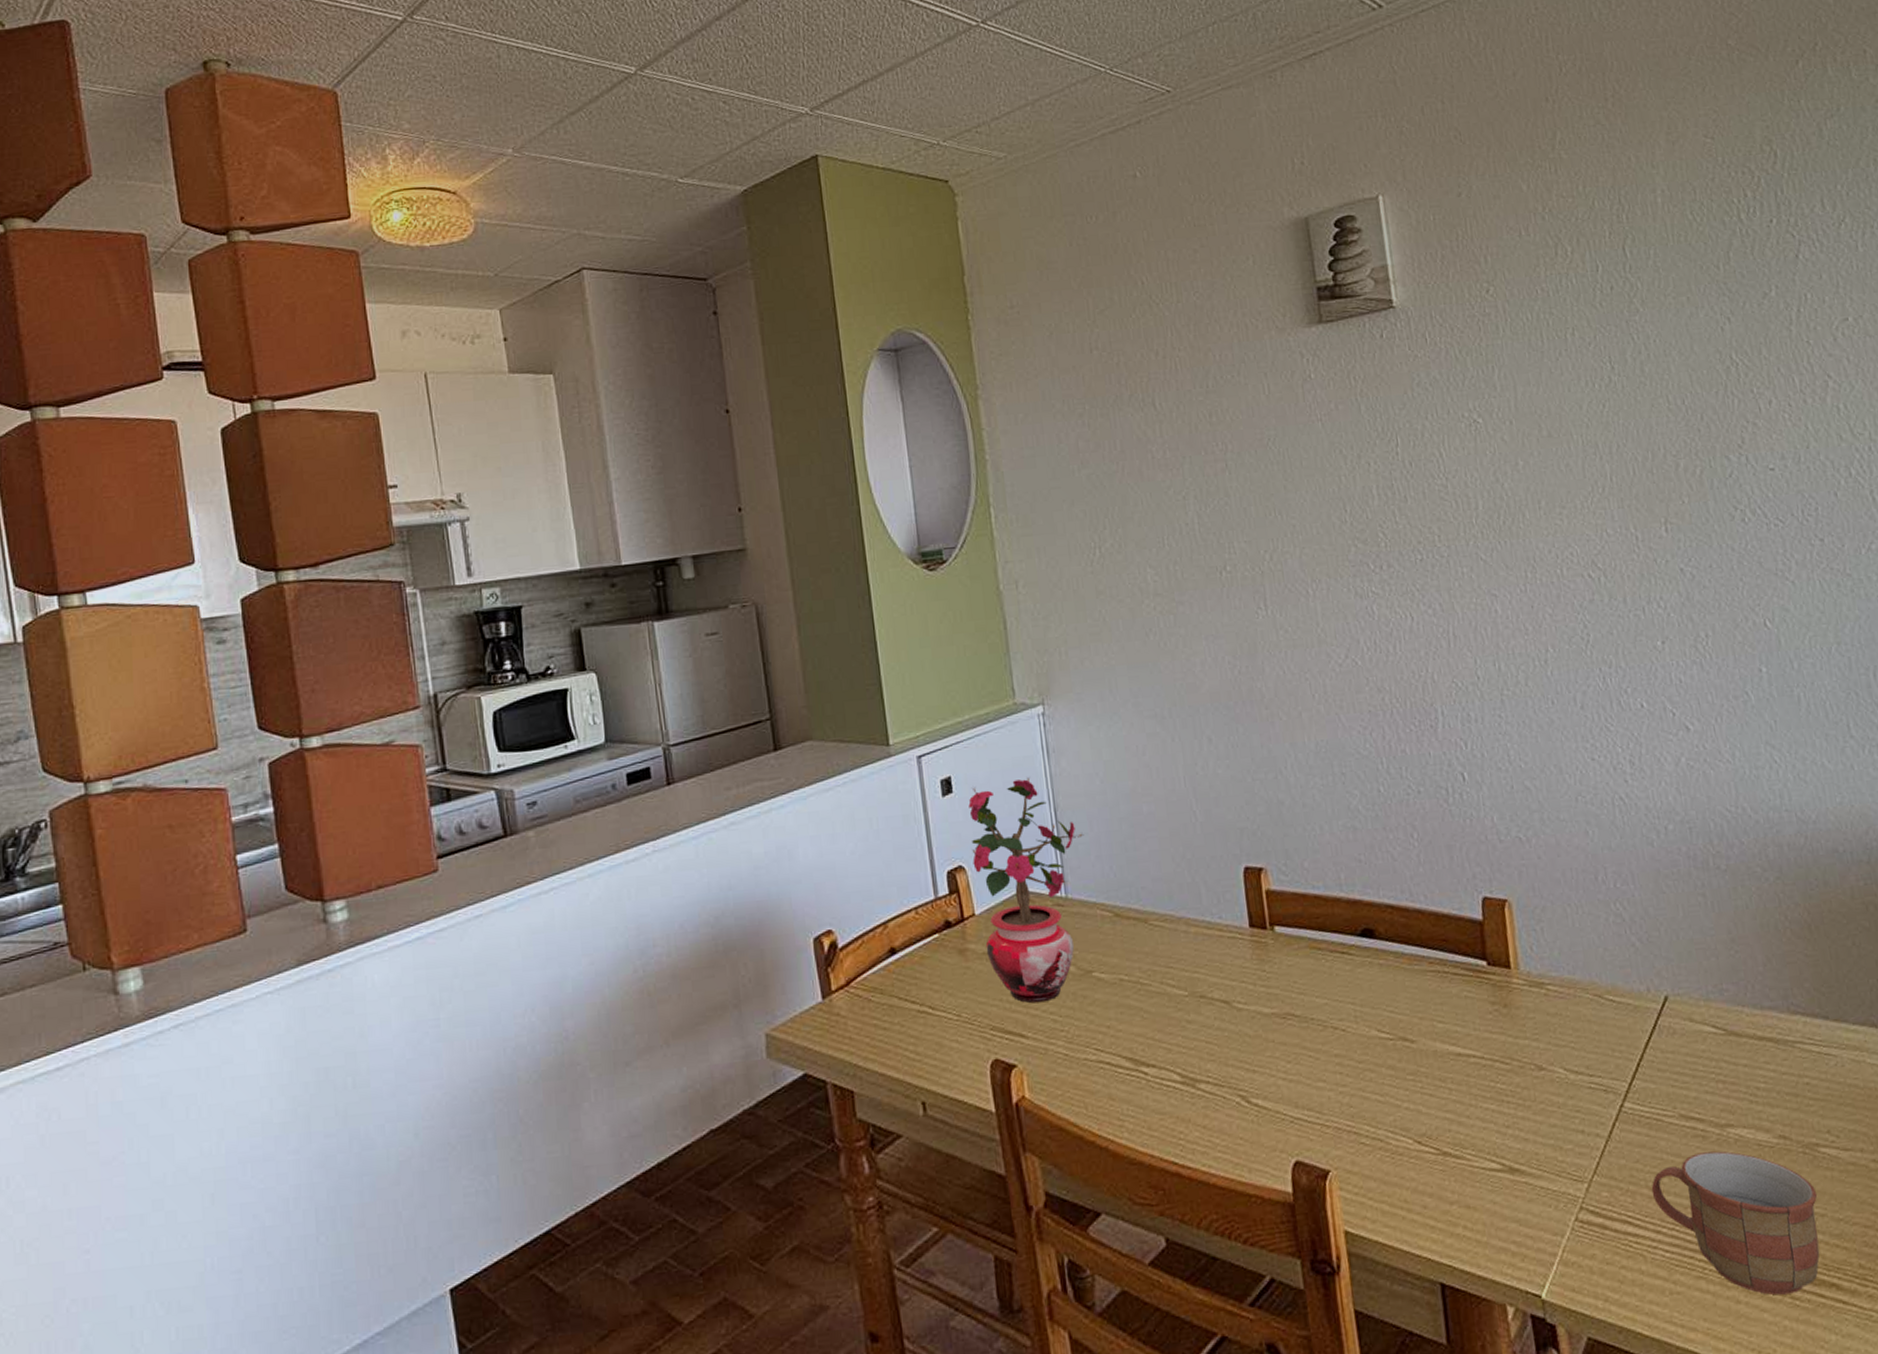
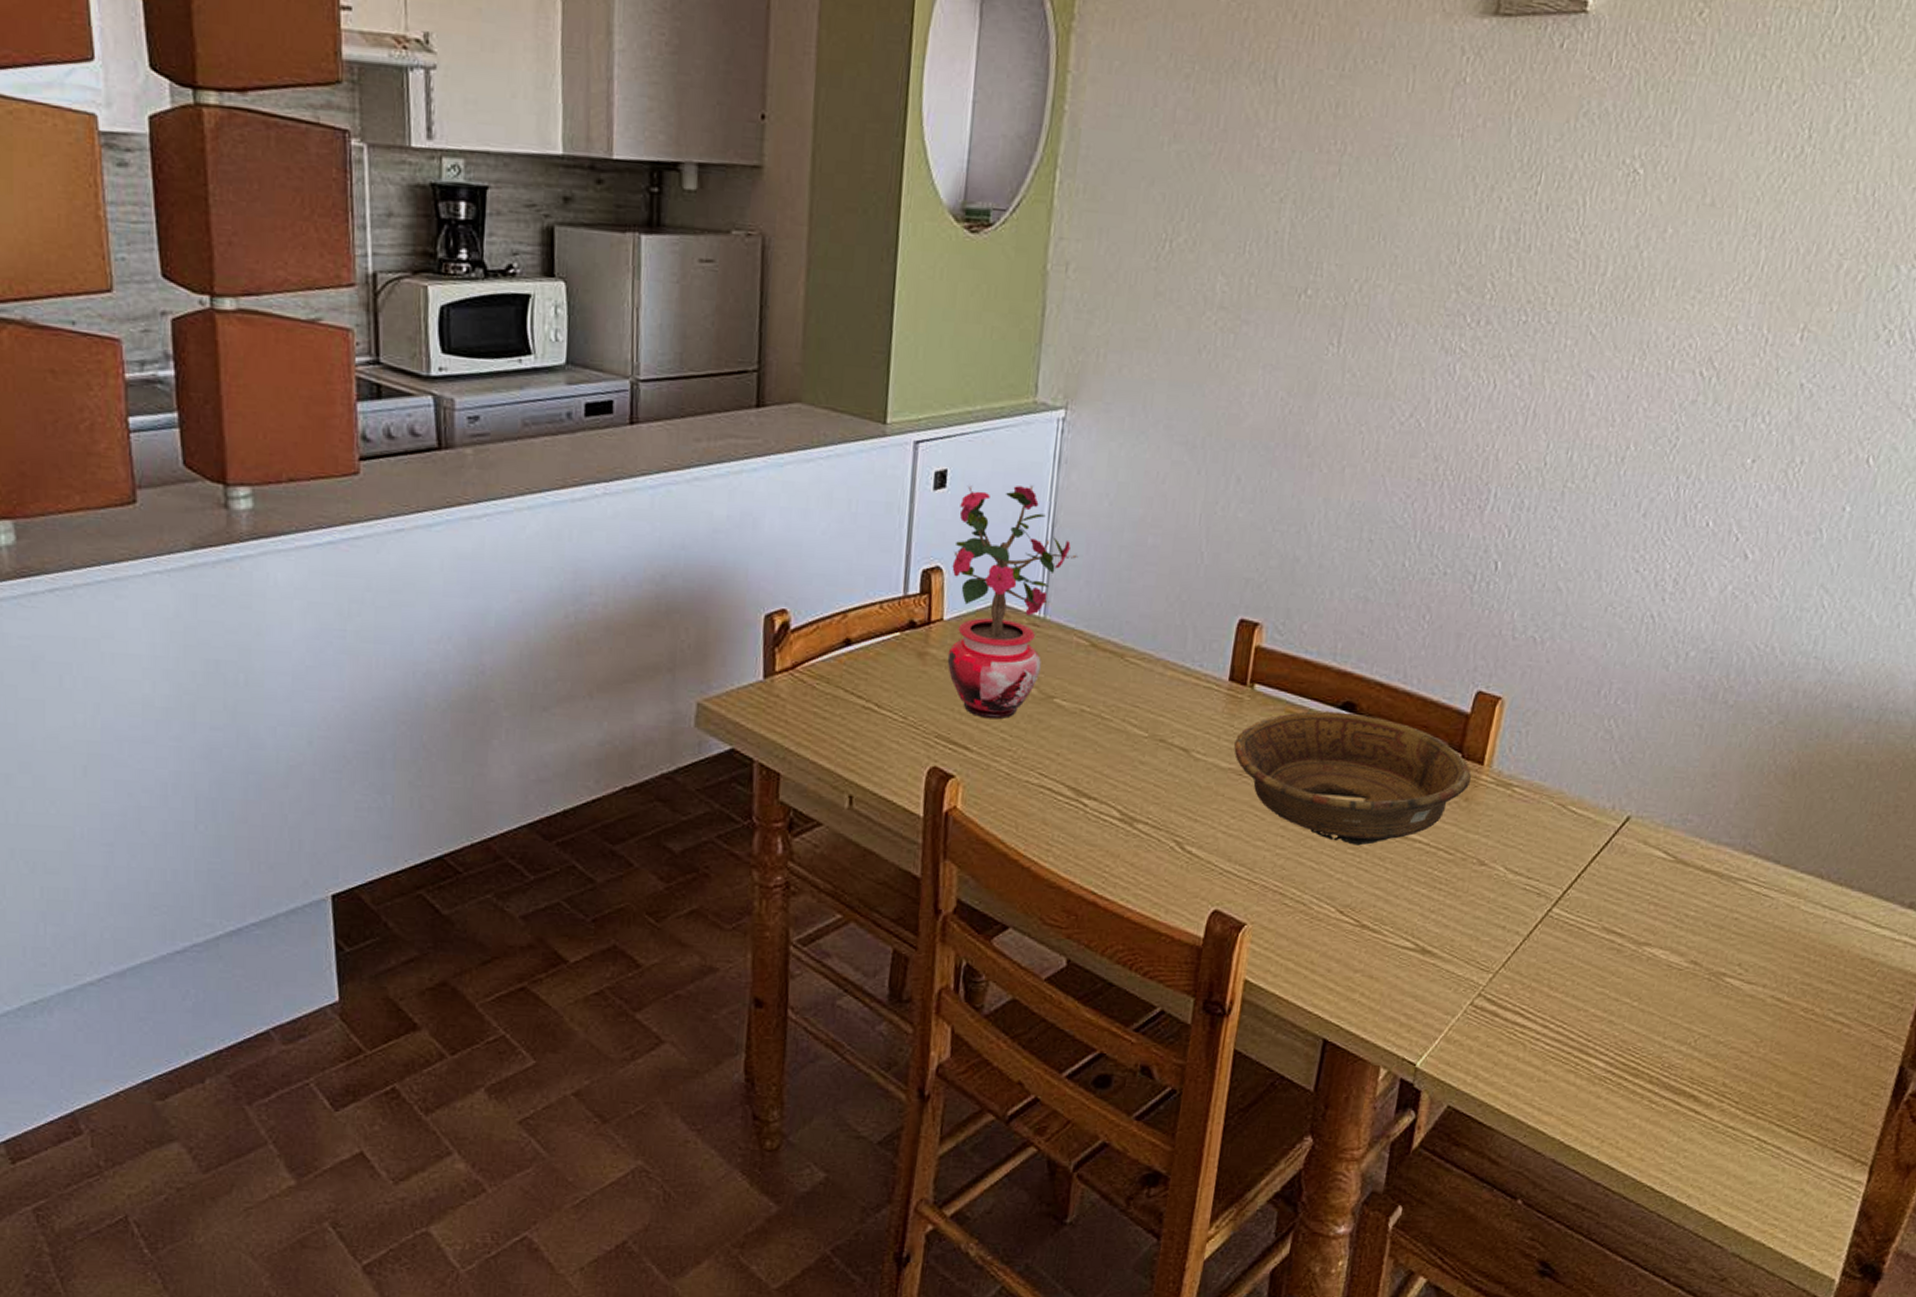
decorative bowl: none [1270,938,1504,1071] -> present [1234,710,1471,846]
mug: present [1651,1151,1820,1296] -> none [1551,964,1708,1098]

